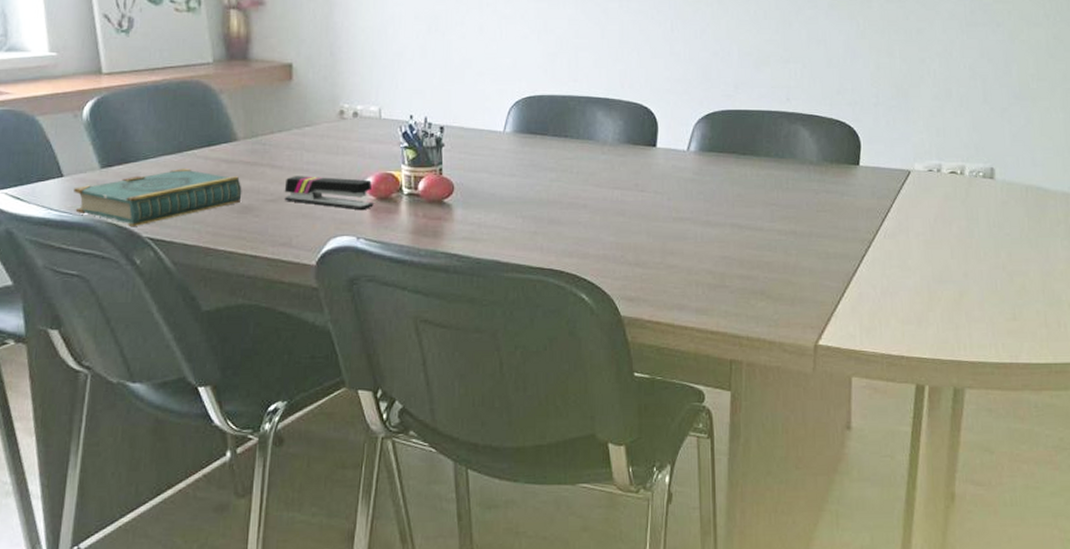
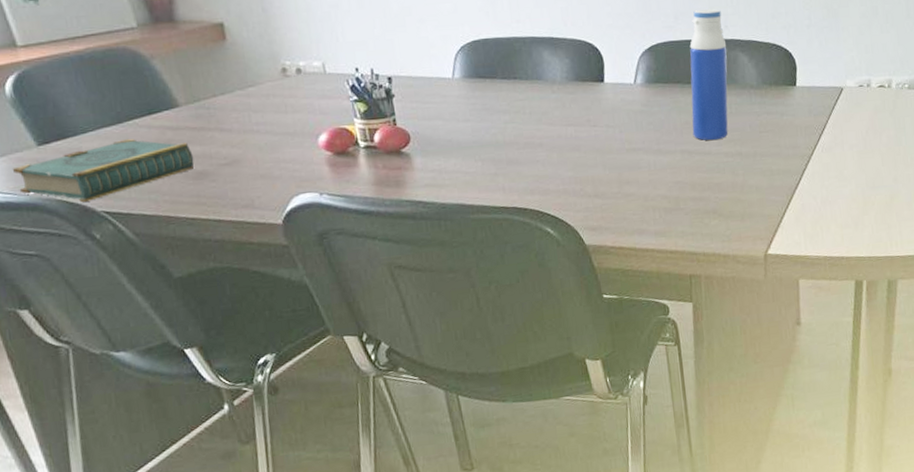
stapler: present [284,176,374,211] -> none [237,135,332,167]
water bottle: none [744,81,787,216] -> present [690,9,728,141]

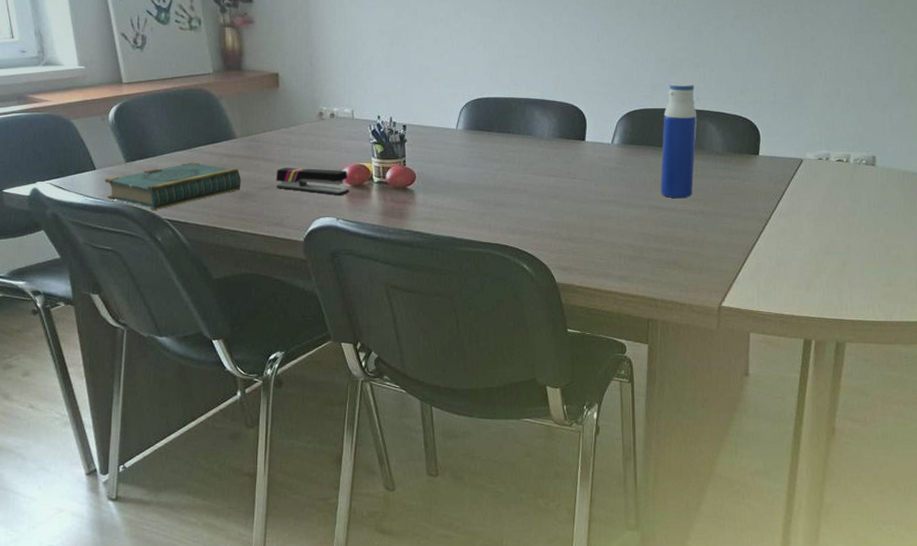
stapler: none [237,135,332,167] -> present [276,167,350,196]

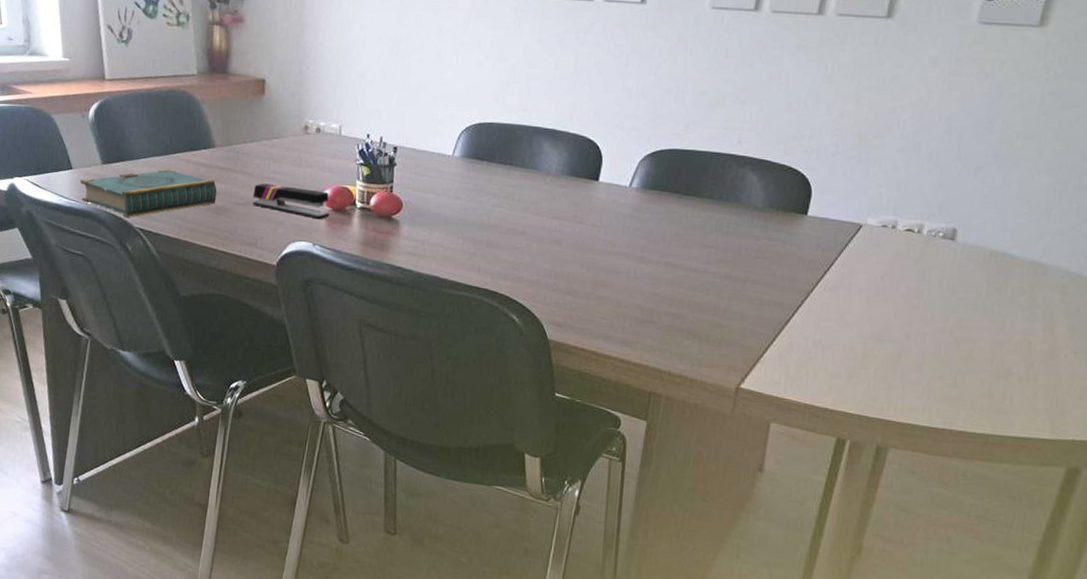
water bottle: present [660,83,697,199] -> none [681,121,737,258]

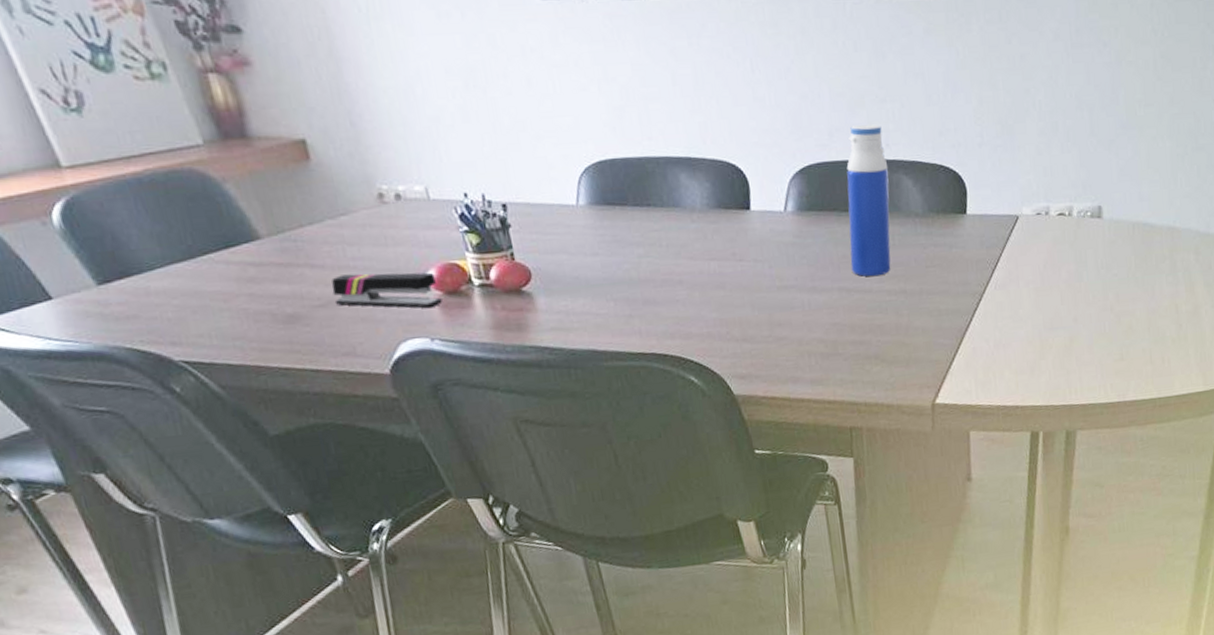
book: present [80,168,217,217] -> none [71,276,283,350]
water bottle: none [681,121,737,258] -> present [846,124,891,277]

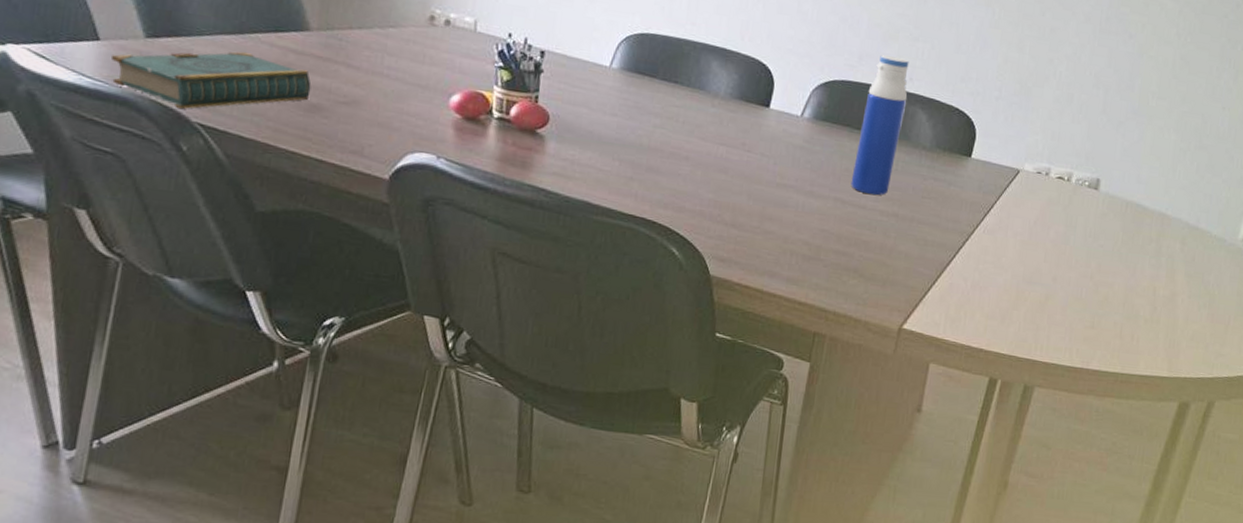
book: none [71,276,283,350] -> present [111,51,312,109]
stapler: present [331,272,443,309] -> none [359,79,459,129]

